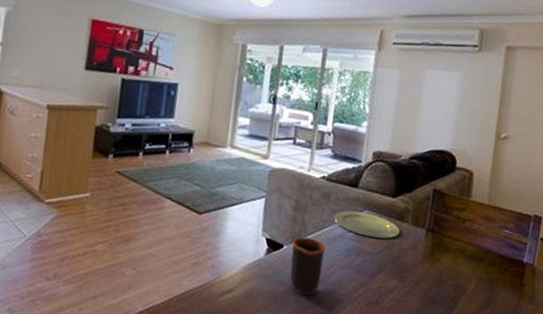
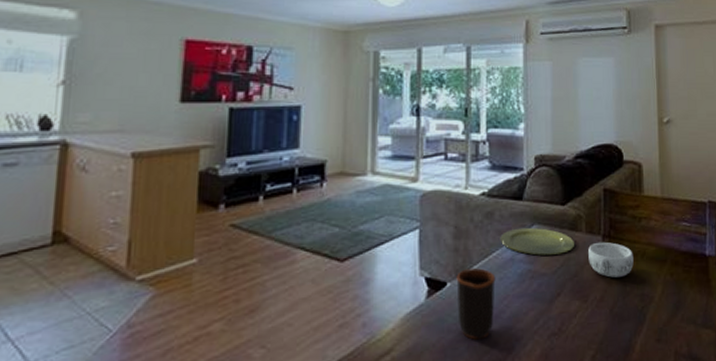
decorative bowl: none [410,234,453,268] -> present [588,241,634,278]

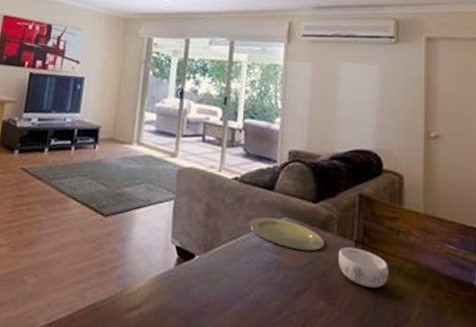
mug: present [456,268,496,340] -> none [203,246,242,317]

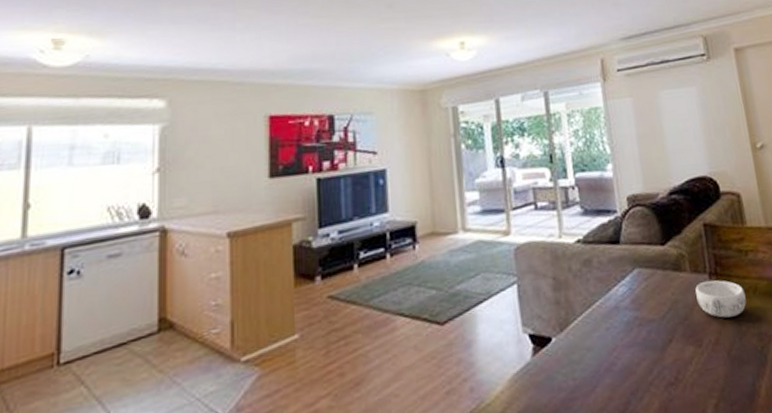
plate: present [249,217,325,251] -> none [601,271,681,301]

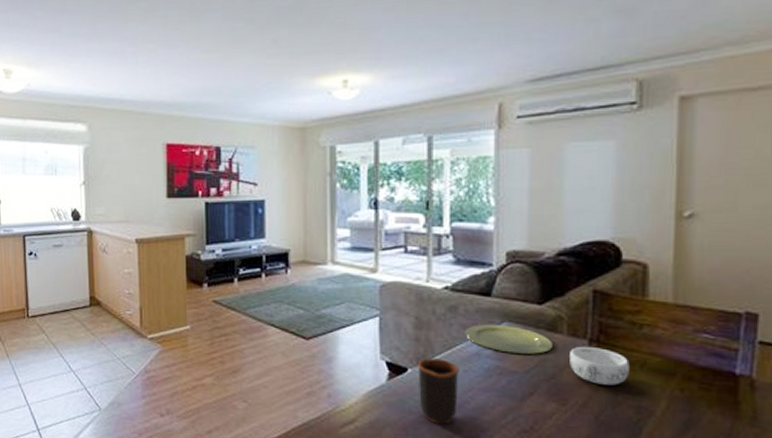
mug: none [561,319,605,397] -> present [418,358,459,424]
plate: none [601,271,681,301] -> present [464,324,554,354]

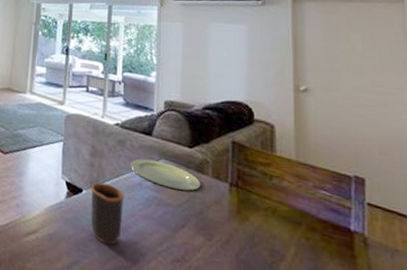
decorative bowl: present [570,346,630,385] -> none [214,188,263,228]

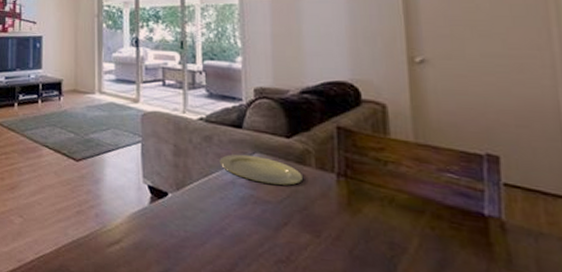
mug: present [90,182,125,245] -> none [177,184,216,250]

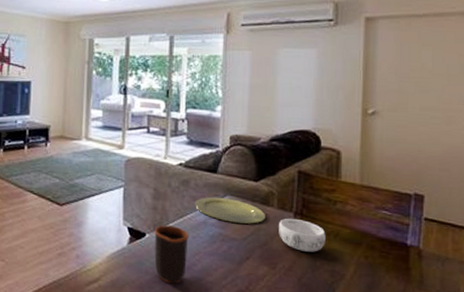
mug: none [177,184,216,250] -> present [154,225,189,284]
decorative bowl: none [319,179,379,220] -> present [279,218,326,252]

